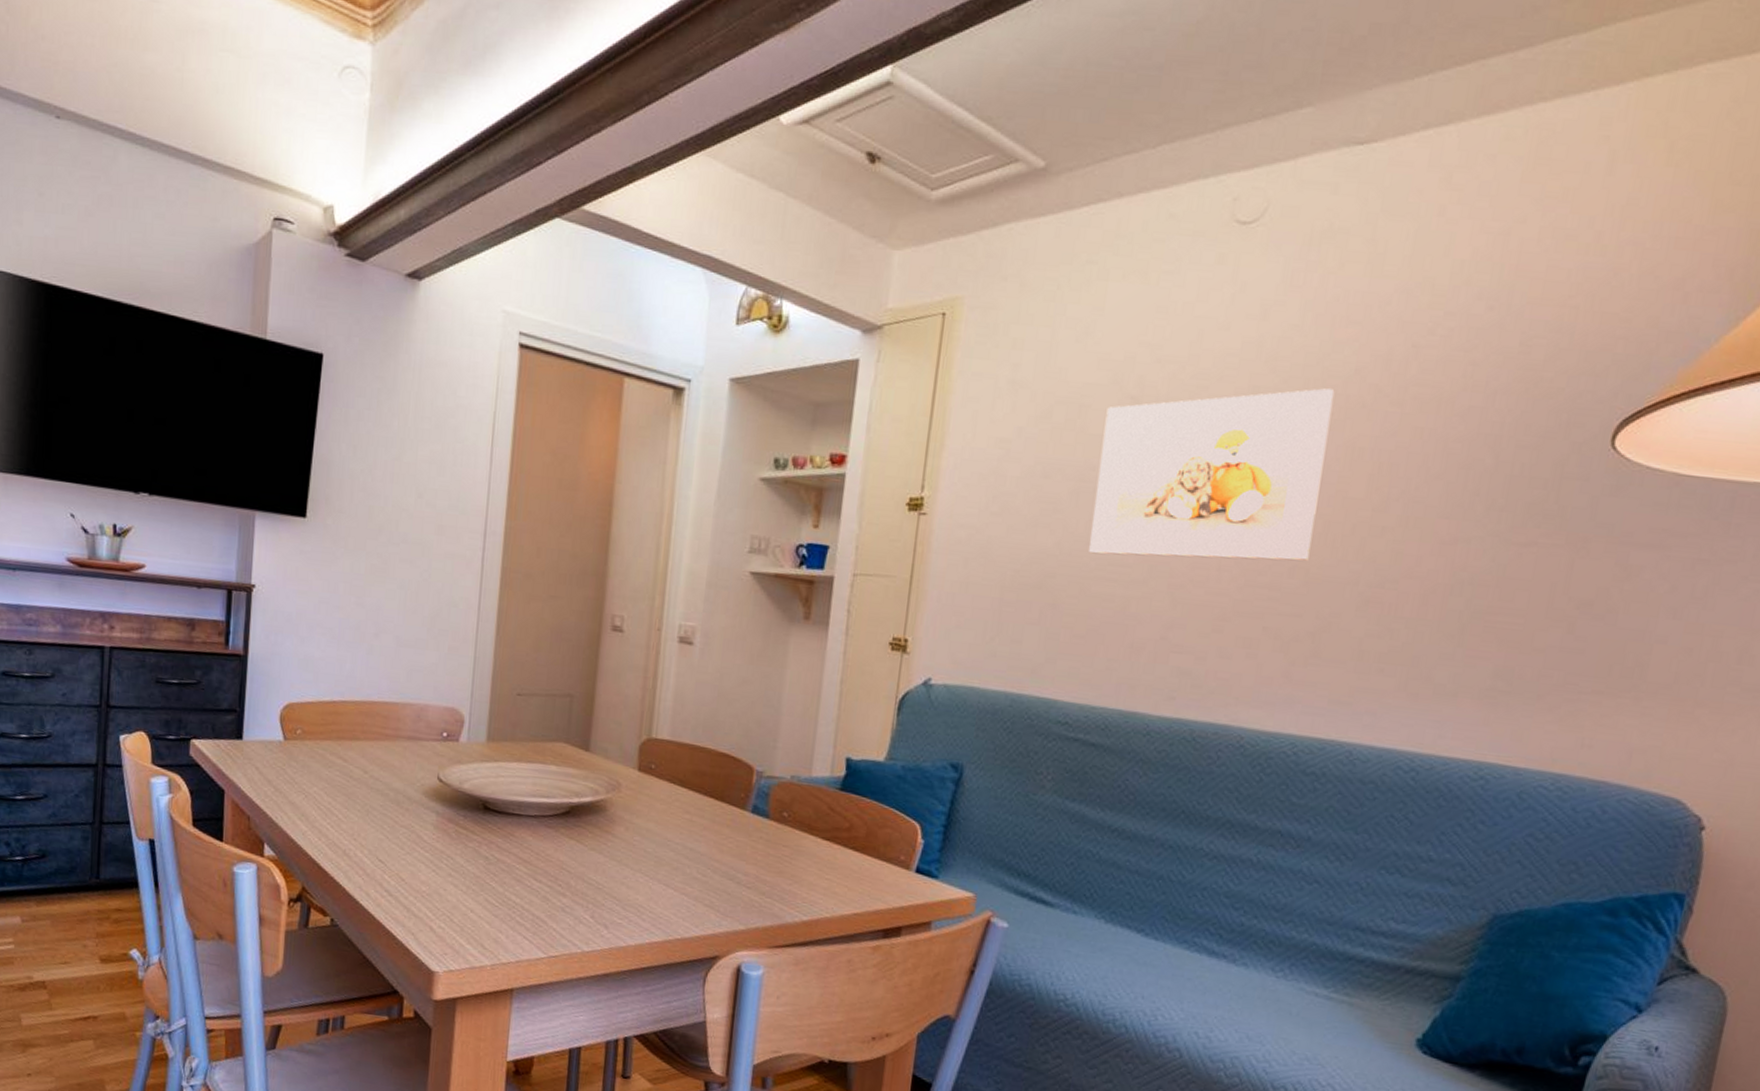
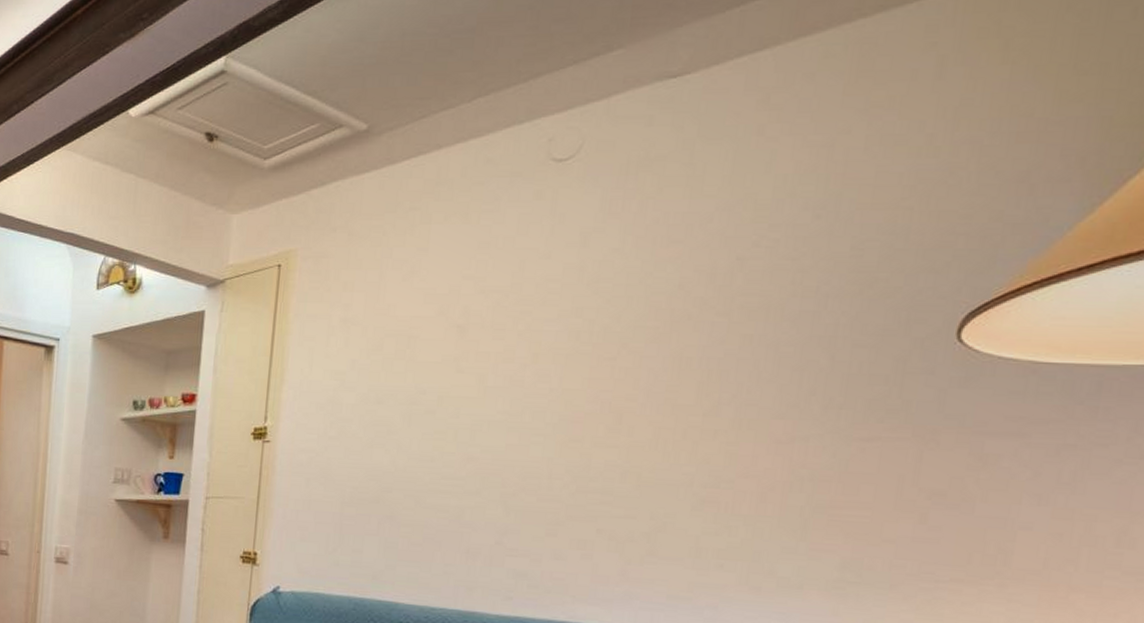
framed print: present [1089,388,1335,562] -> none [423,305,659,470]

